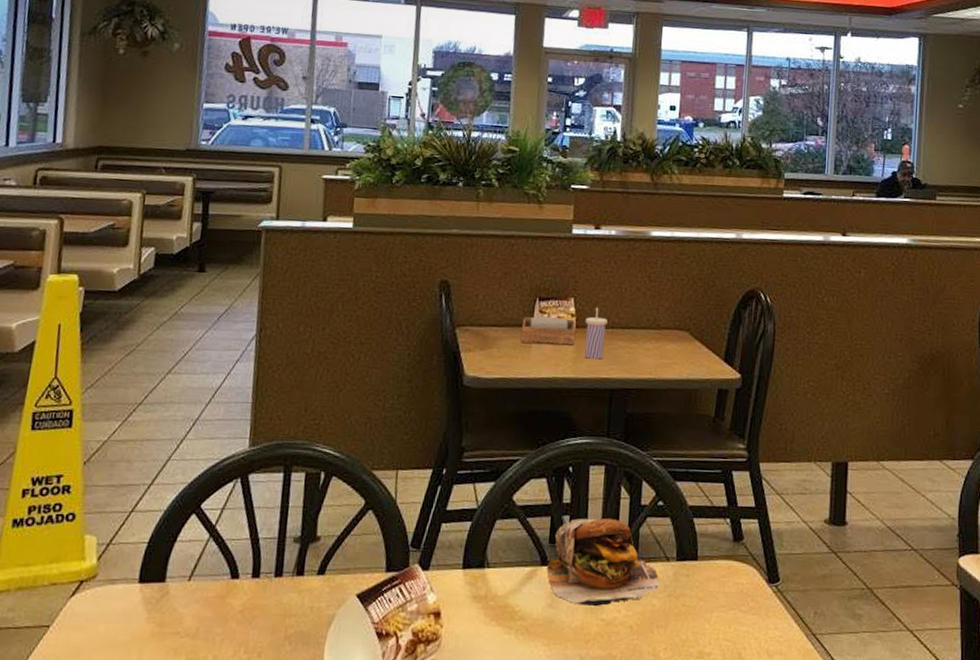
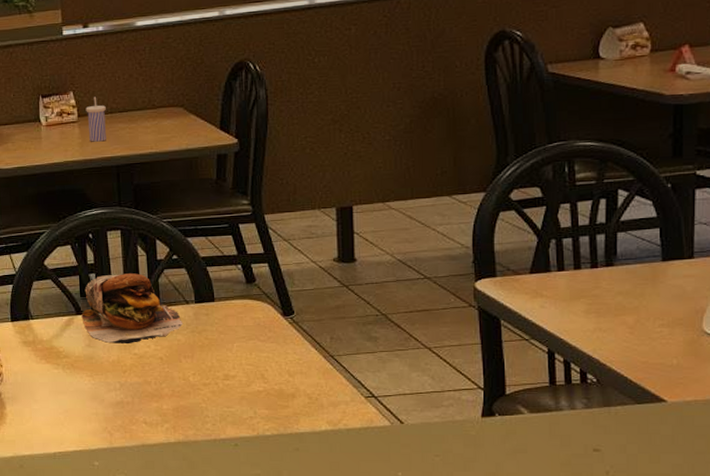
napkin holder: present [520,316,576,346] -> none [30,110,79,136]

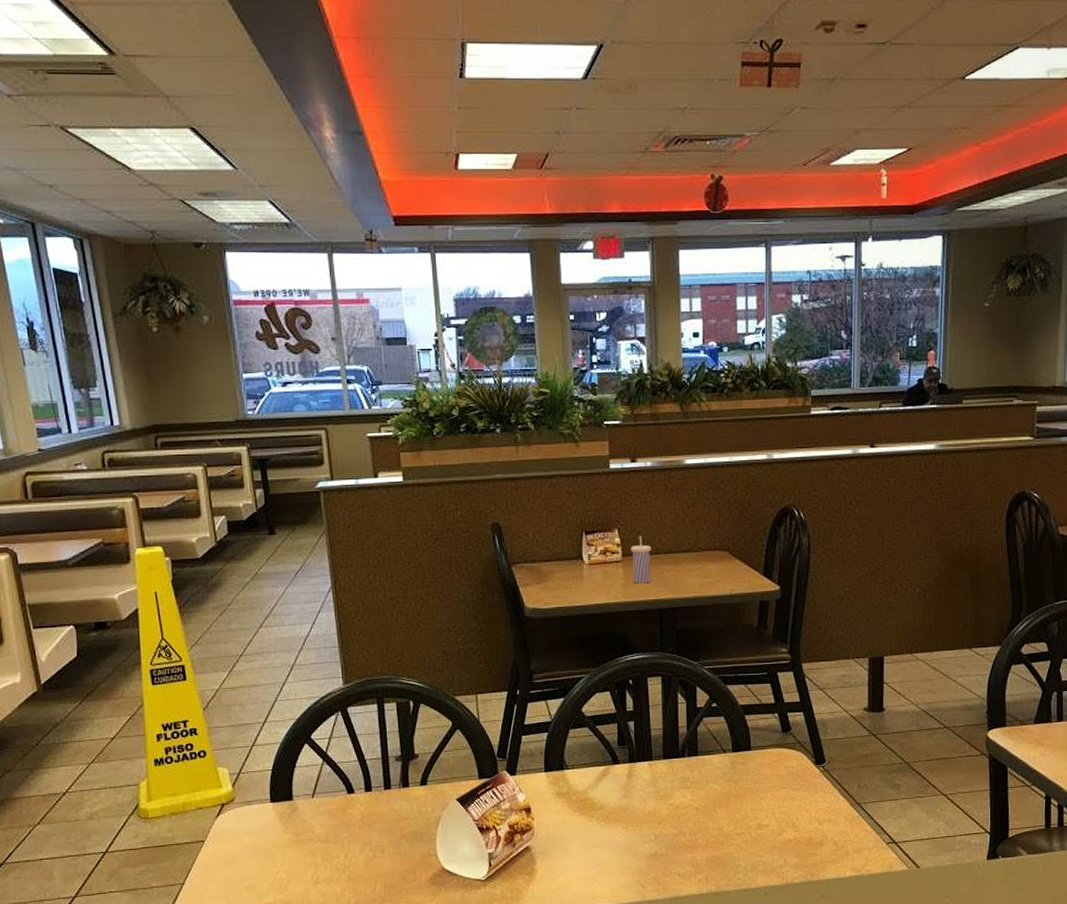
burger: present [81,273,184,344] -> none [618,721,720,795]

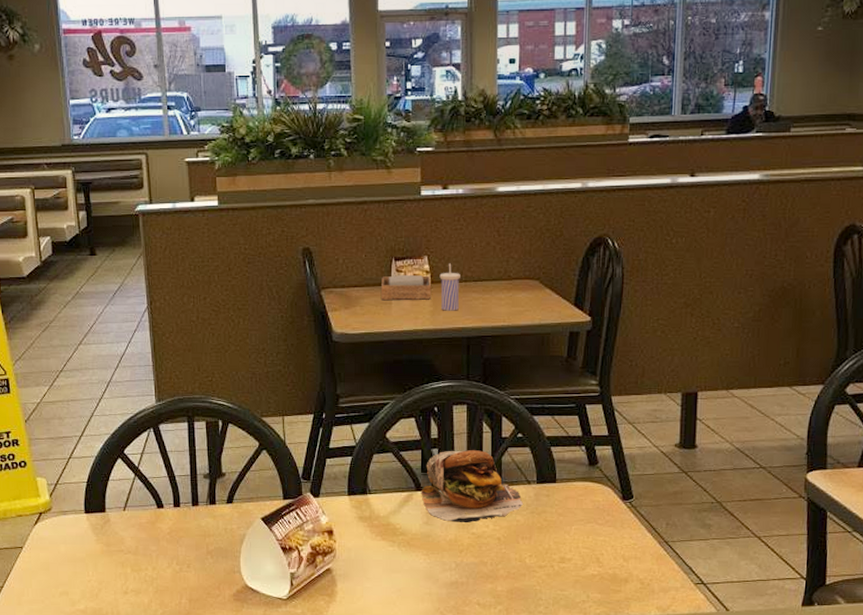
napkin holder: none [572,548,623,575] -> present [380,275,432,301]
burger: none [618,721,720,795] -> present [421,450,524,523]

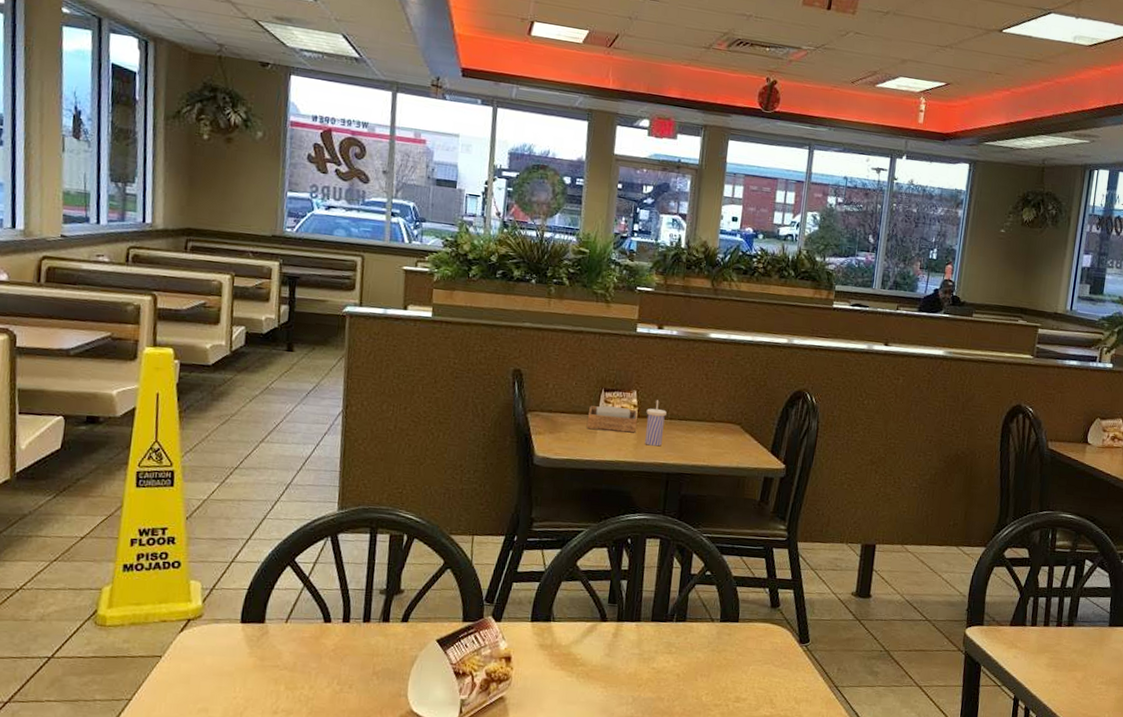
burger: present [421,450,524,523] -> none [605,583,706,658]

